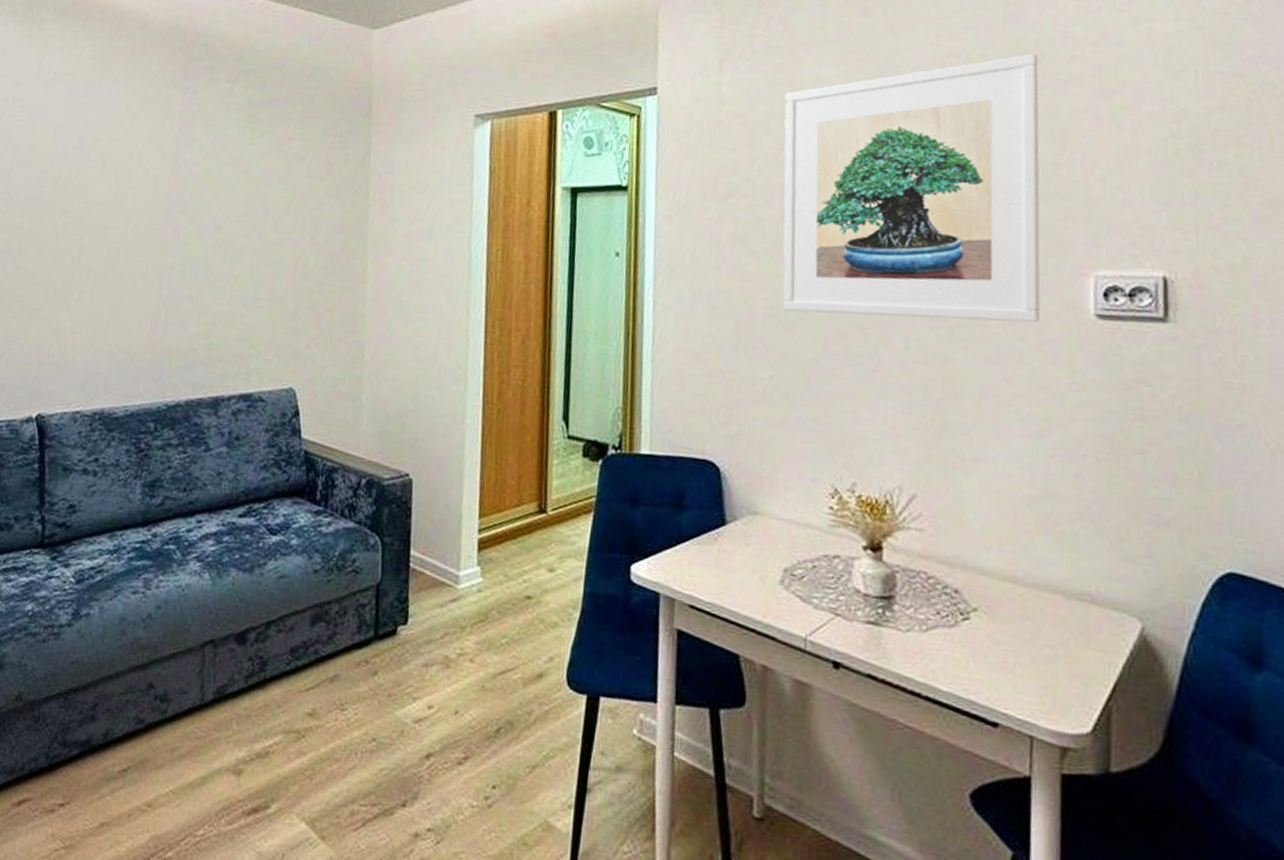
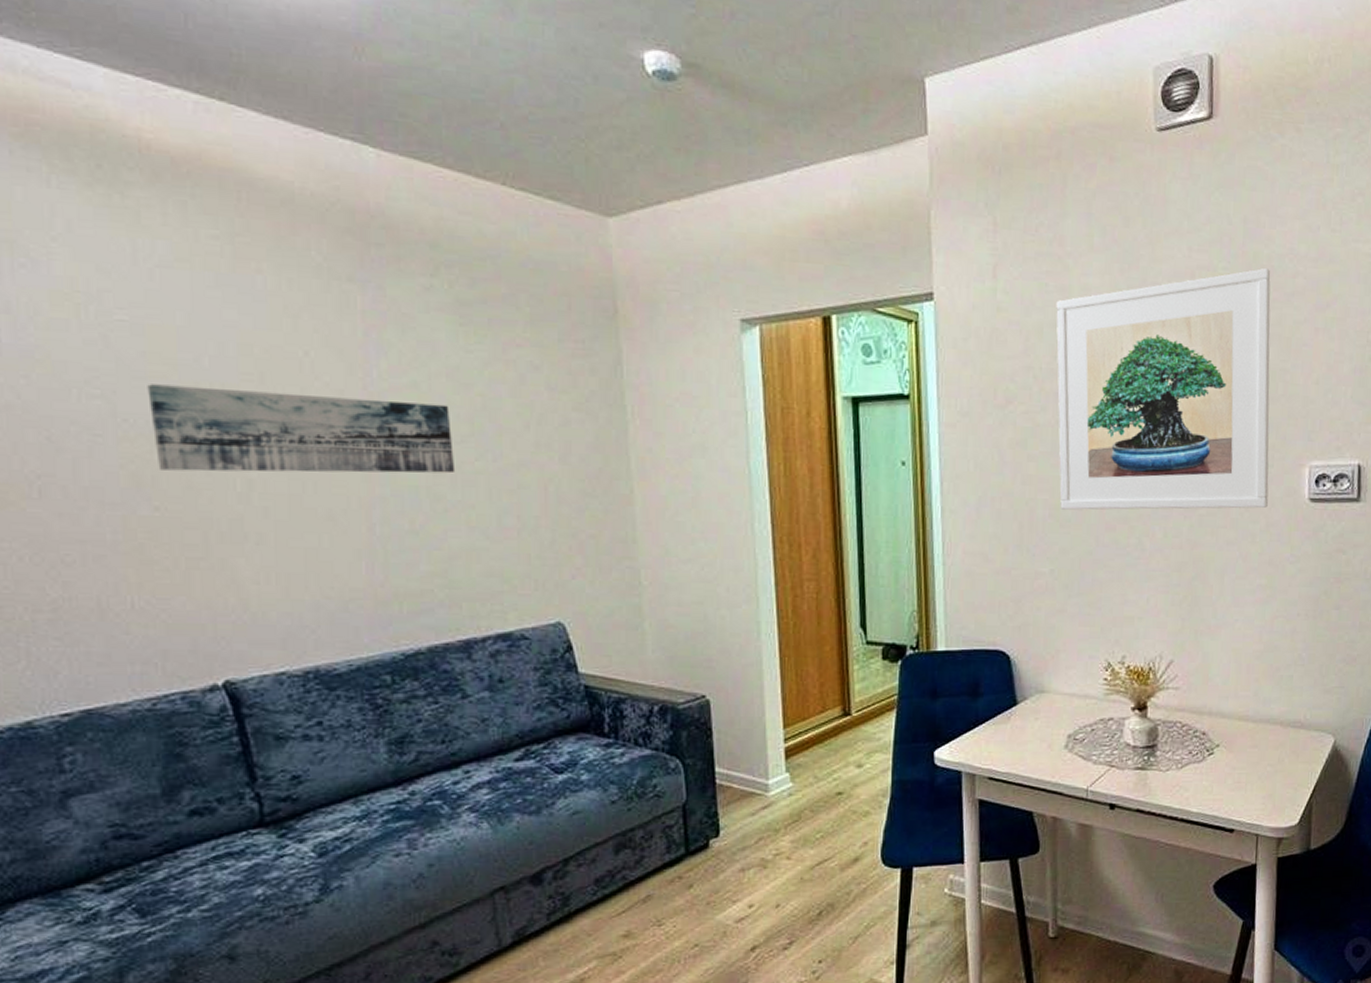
wall art: none [25,169,231,248] -> present [147,384,456,474]

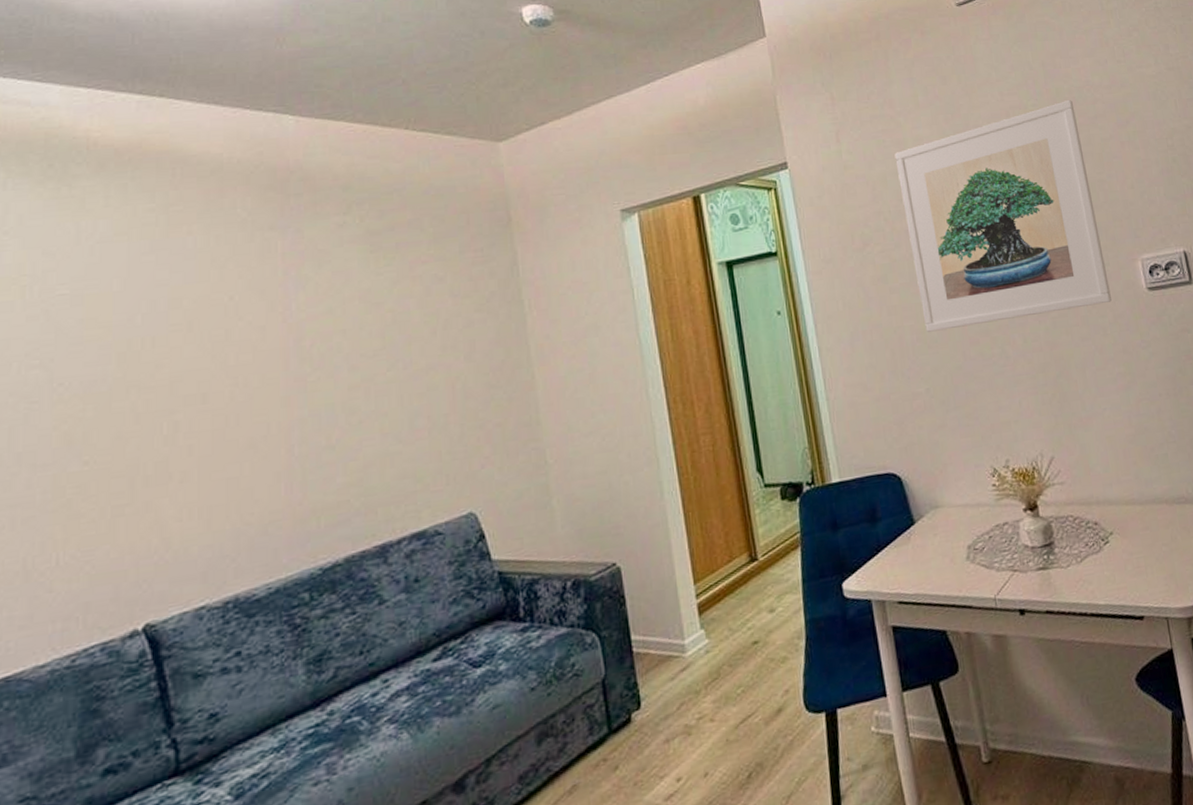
wall art: present [147,384,456,474] -> none [83,324,369,426]

